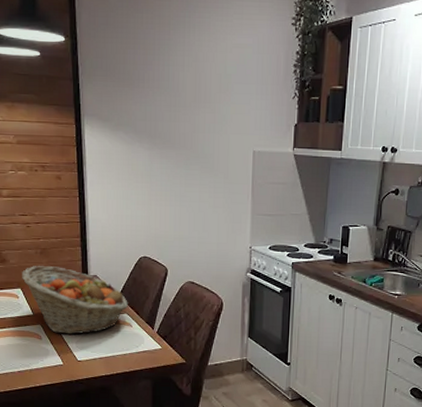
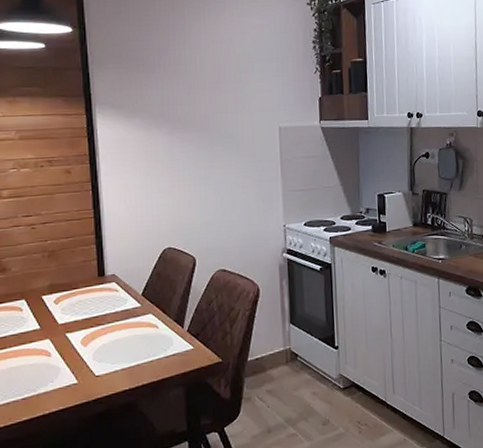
fruit basket: present [22,266,128,335] -> none [26,269,153,347]

